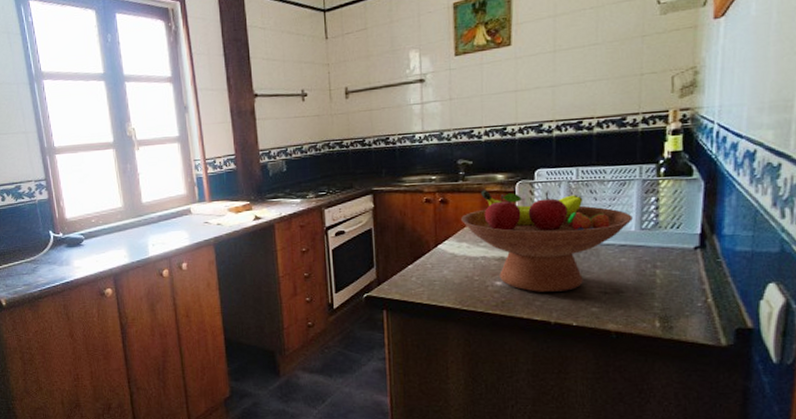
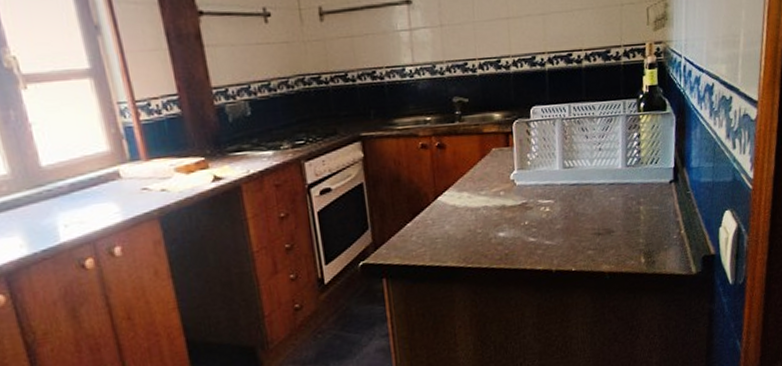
fruit bowl: present [461,190,633,292] -> none [460,131,619,240]

